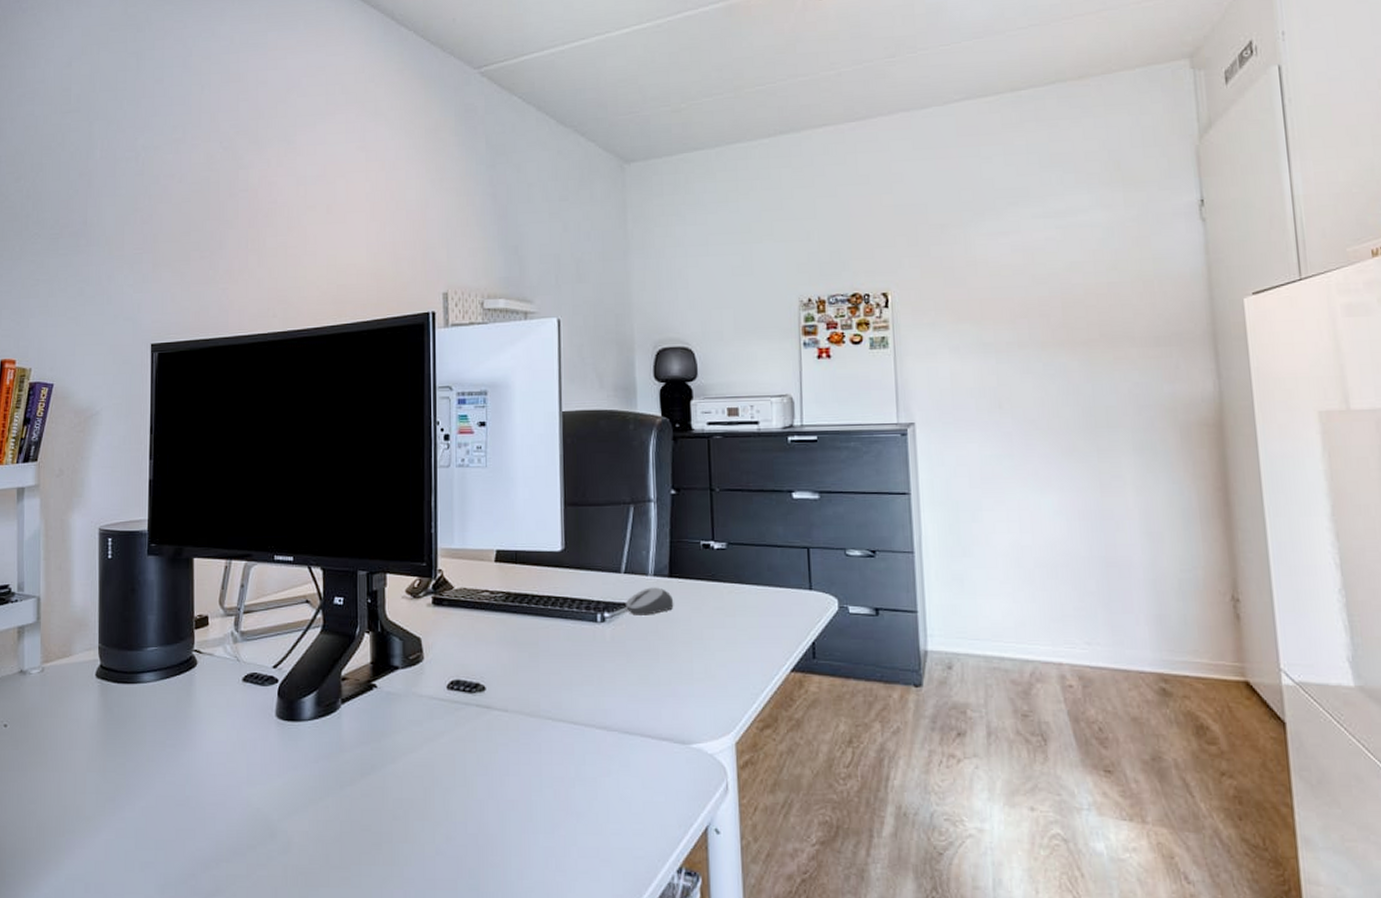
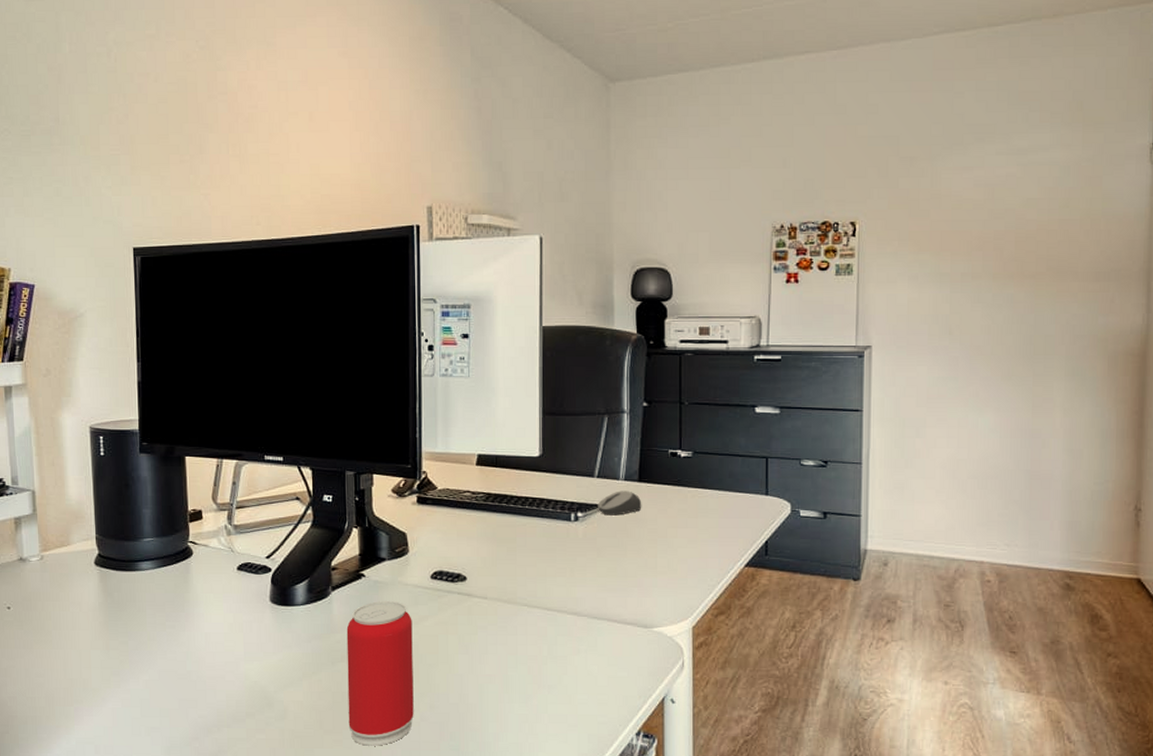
beverage can: none [356,715,429,885] -> present [346,601,414,746]

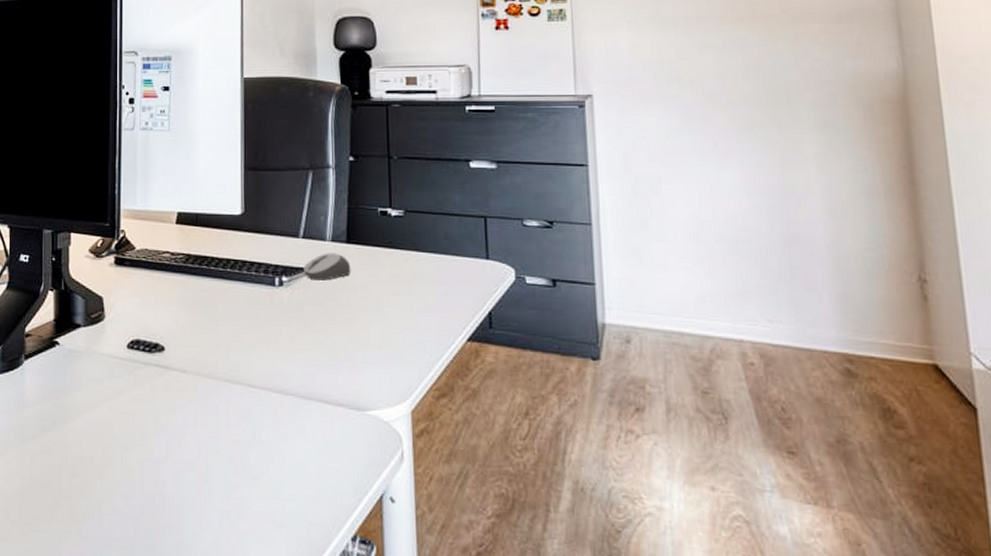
beverage can: present [346,601,414,746] -> none [36,373,107,542]

